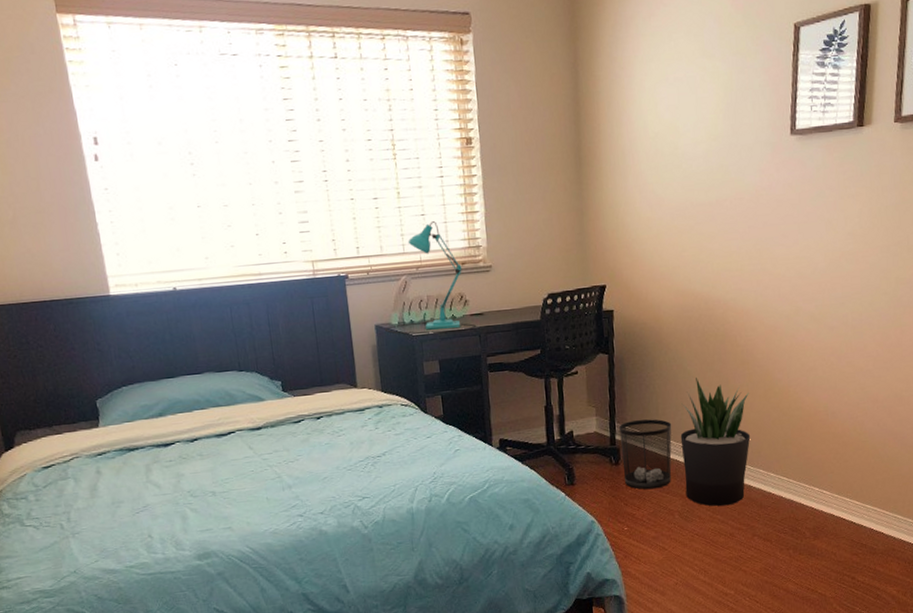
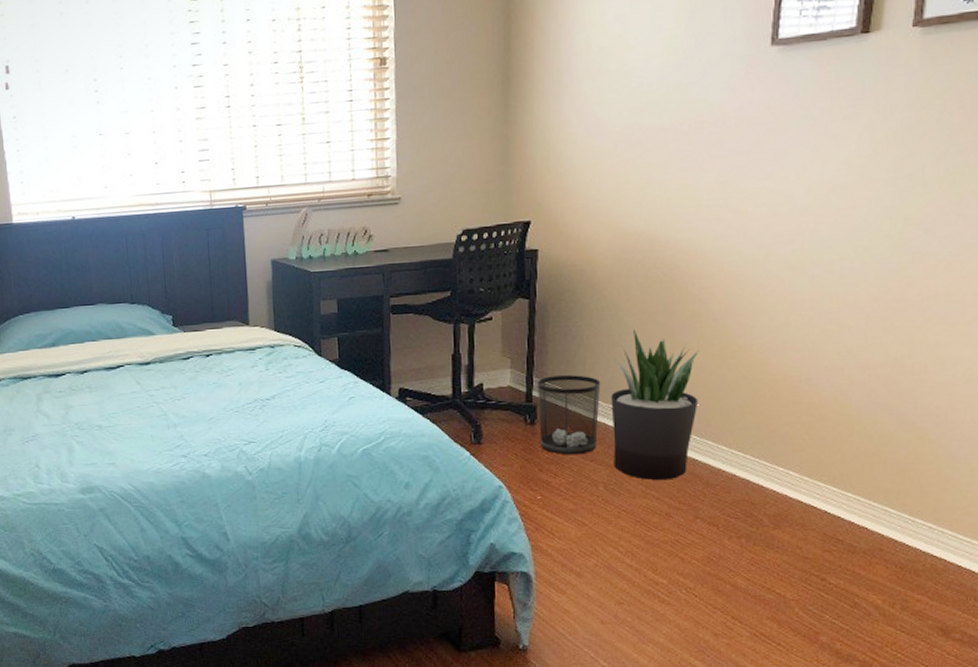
desk lamp: present [384,221,476,334] -> none [280,149,379,271]

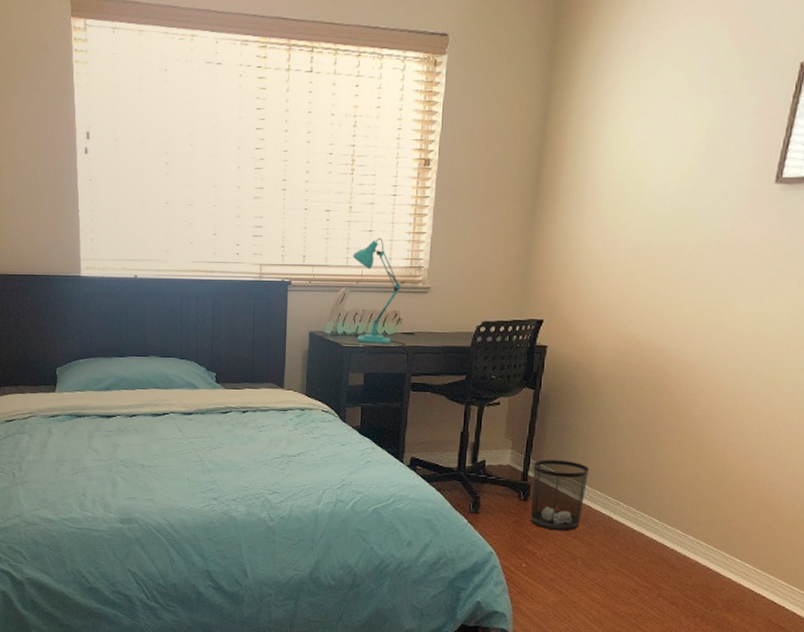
desk lamp: none [280,149,379,271] -> present [317,238,405,348]
planter: present [610,330,699,481] -> none [593,426,679,561]

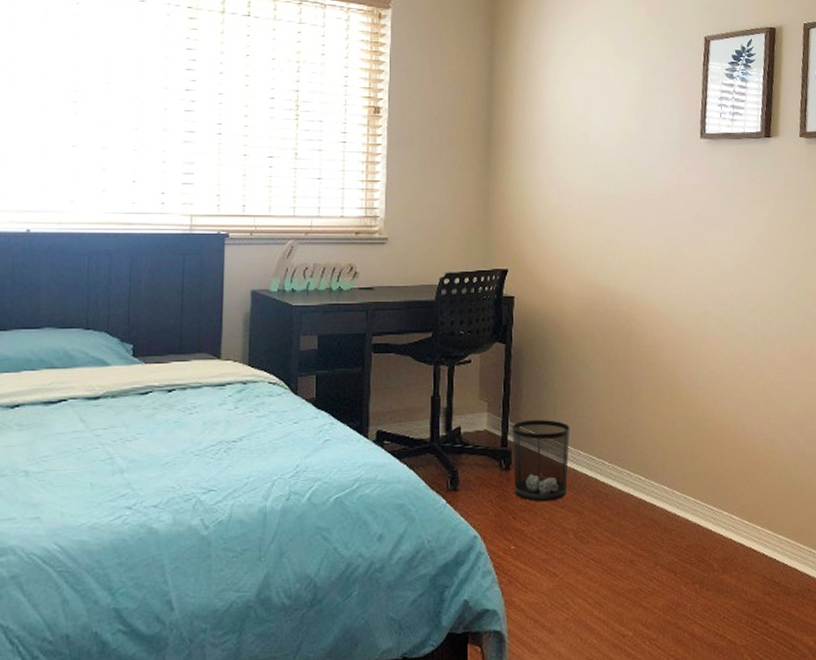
desk lamp: present [317,238,405,348] -> none [261,186,363,305]

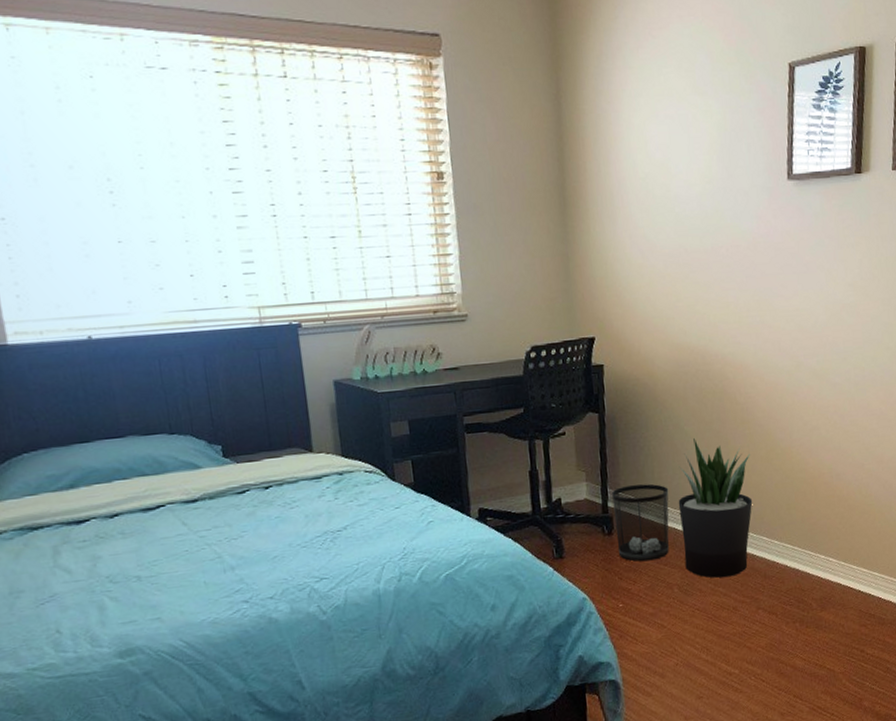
planter: none [579,377,655,527] -> present [678,438,753,578]

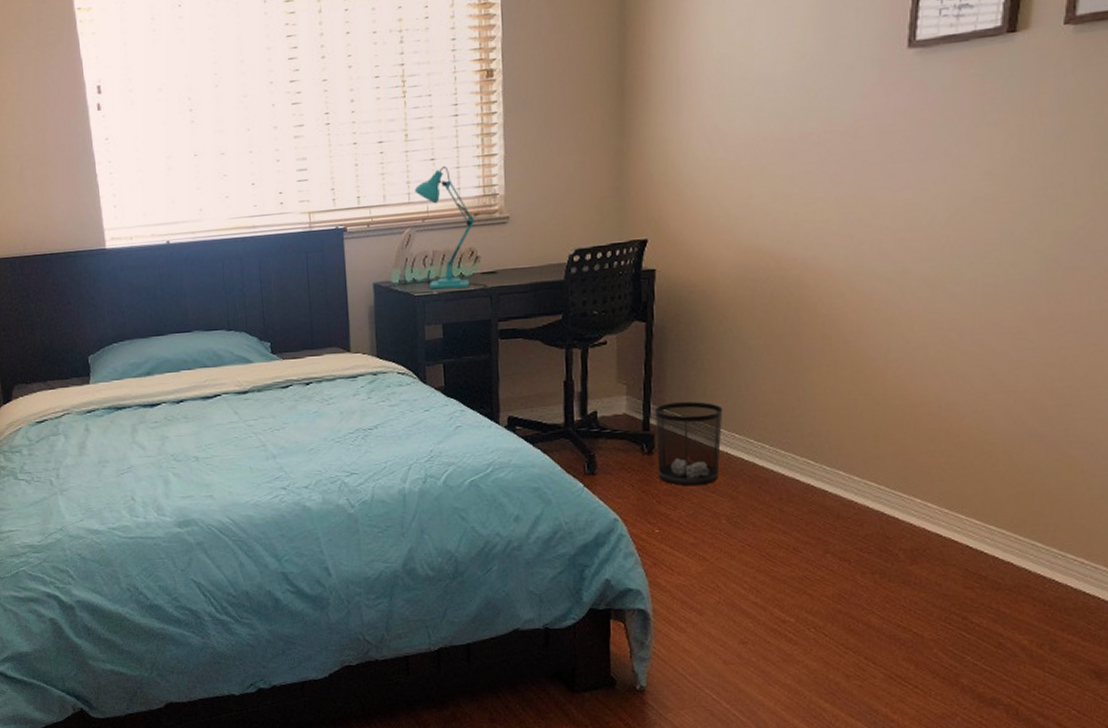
desk lamp: none [344,264,450,391] -> present [383,166,487,295]
planter: present [678,438,753,578] -> none [733,354,830,513]

